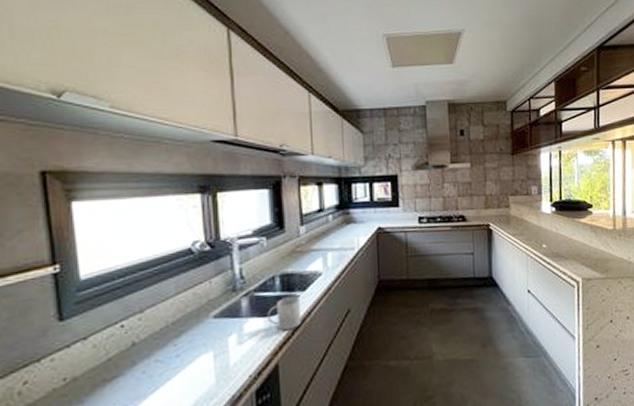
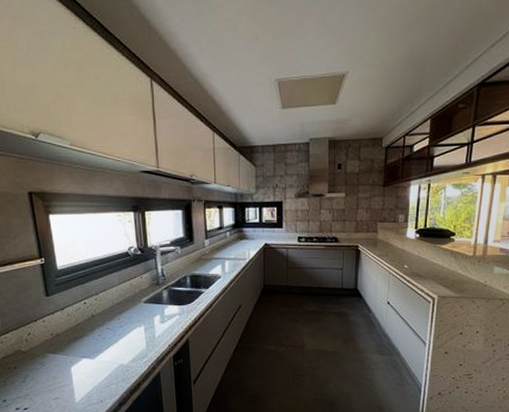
mug: present [267,297,302,331] -> none [181,292,206,316]

